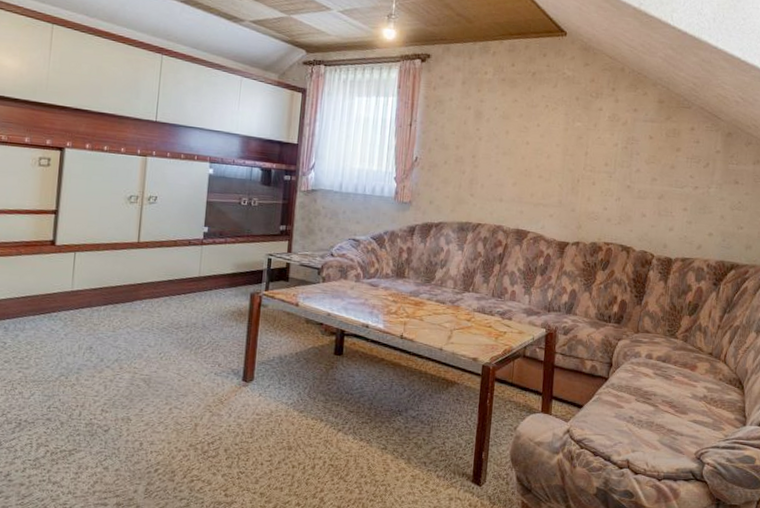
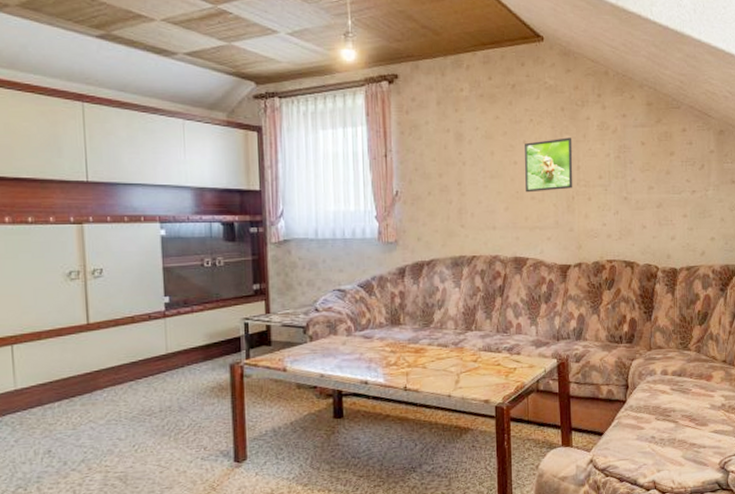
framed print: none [534,124,584,172] -> present [524,137,573,193]

